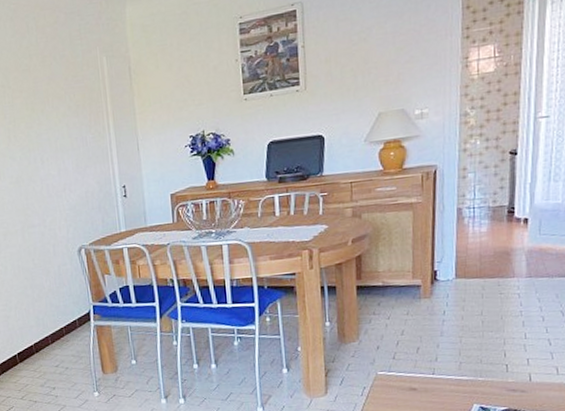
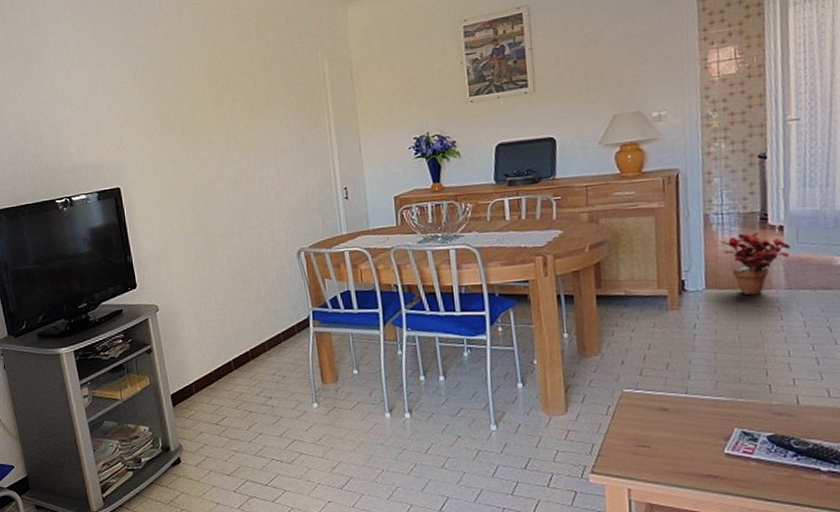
potted plant: none [471,225,533,284] -> present [721,233,791,296]

